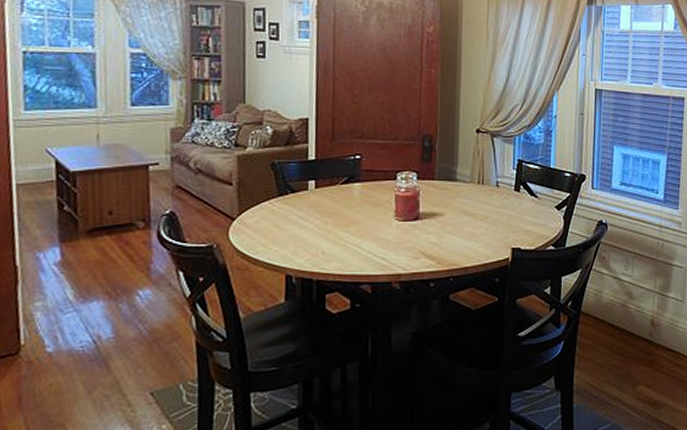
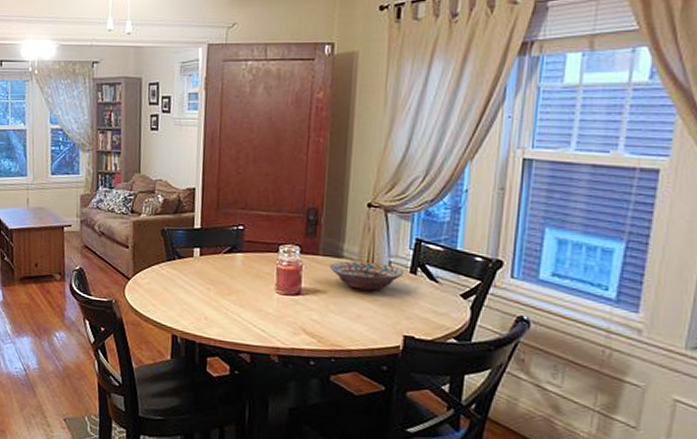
decorative bowl: none [445,184,510,209] -> present [329,261,405,291]

